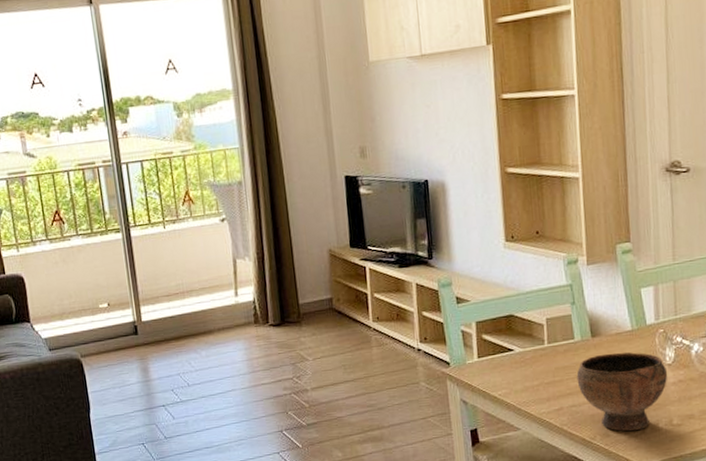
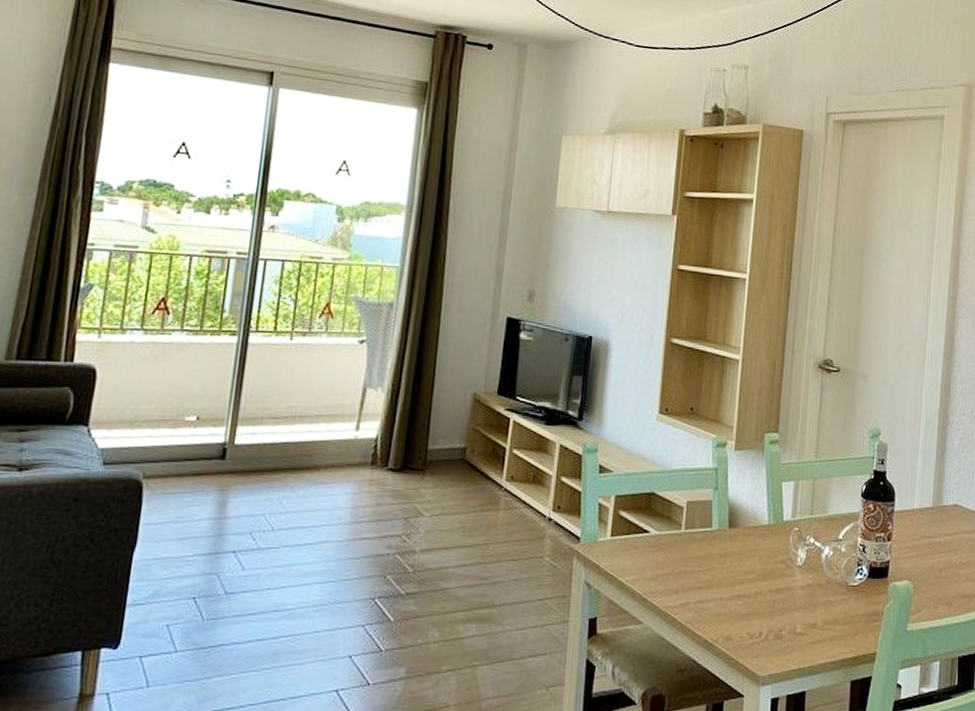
bowl: present [576,352,668,431] -> none [708,547,797,637]

